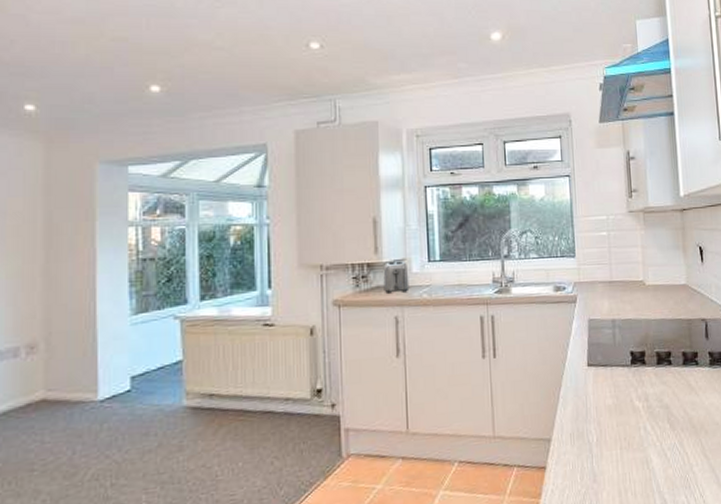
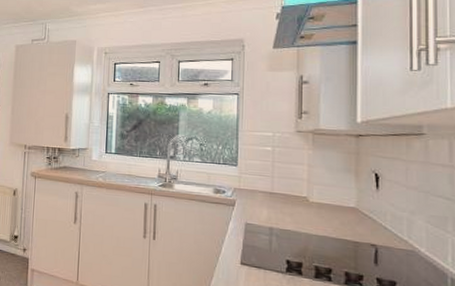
toaster: present [383,261,410,295] -> none [69,149,90,175]

